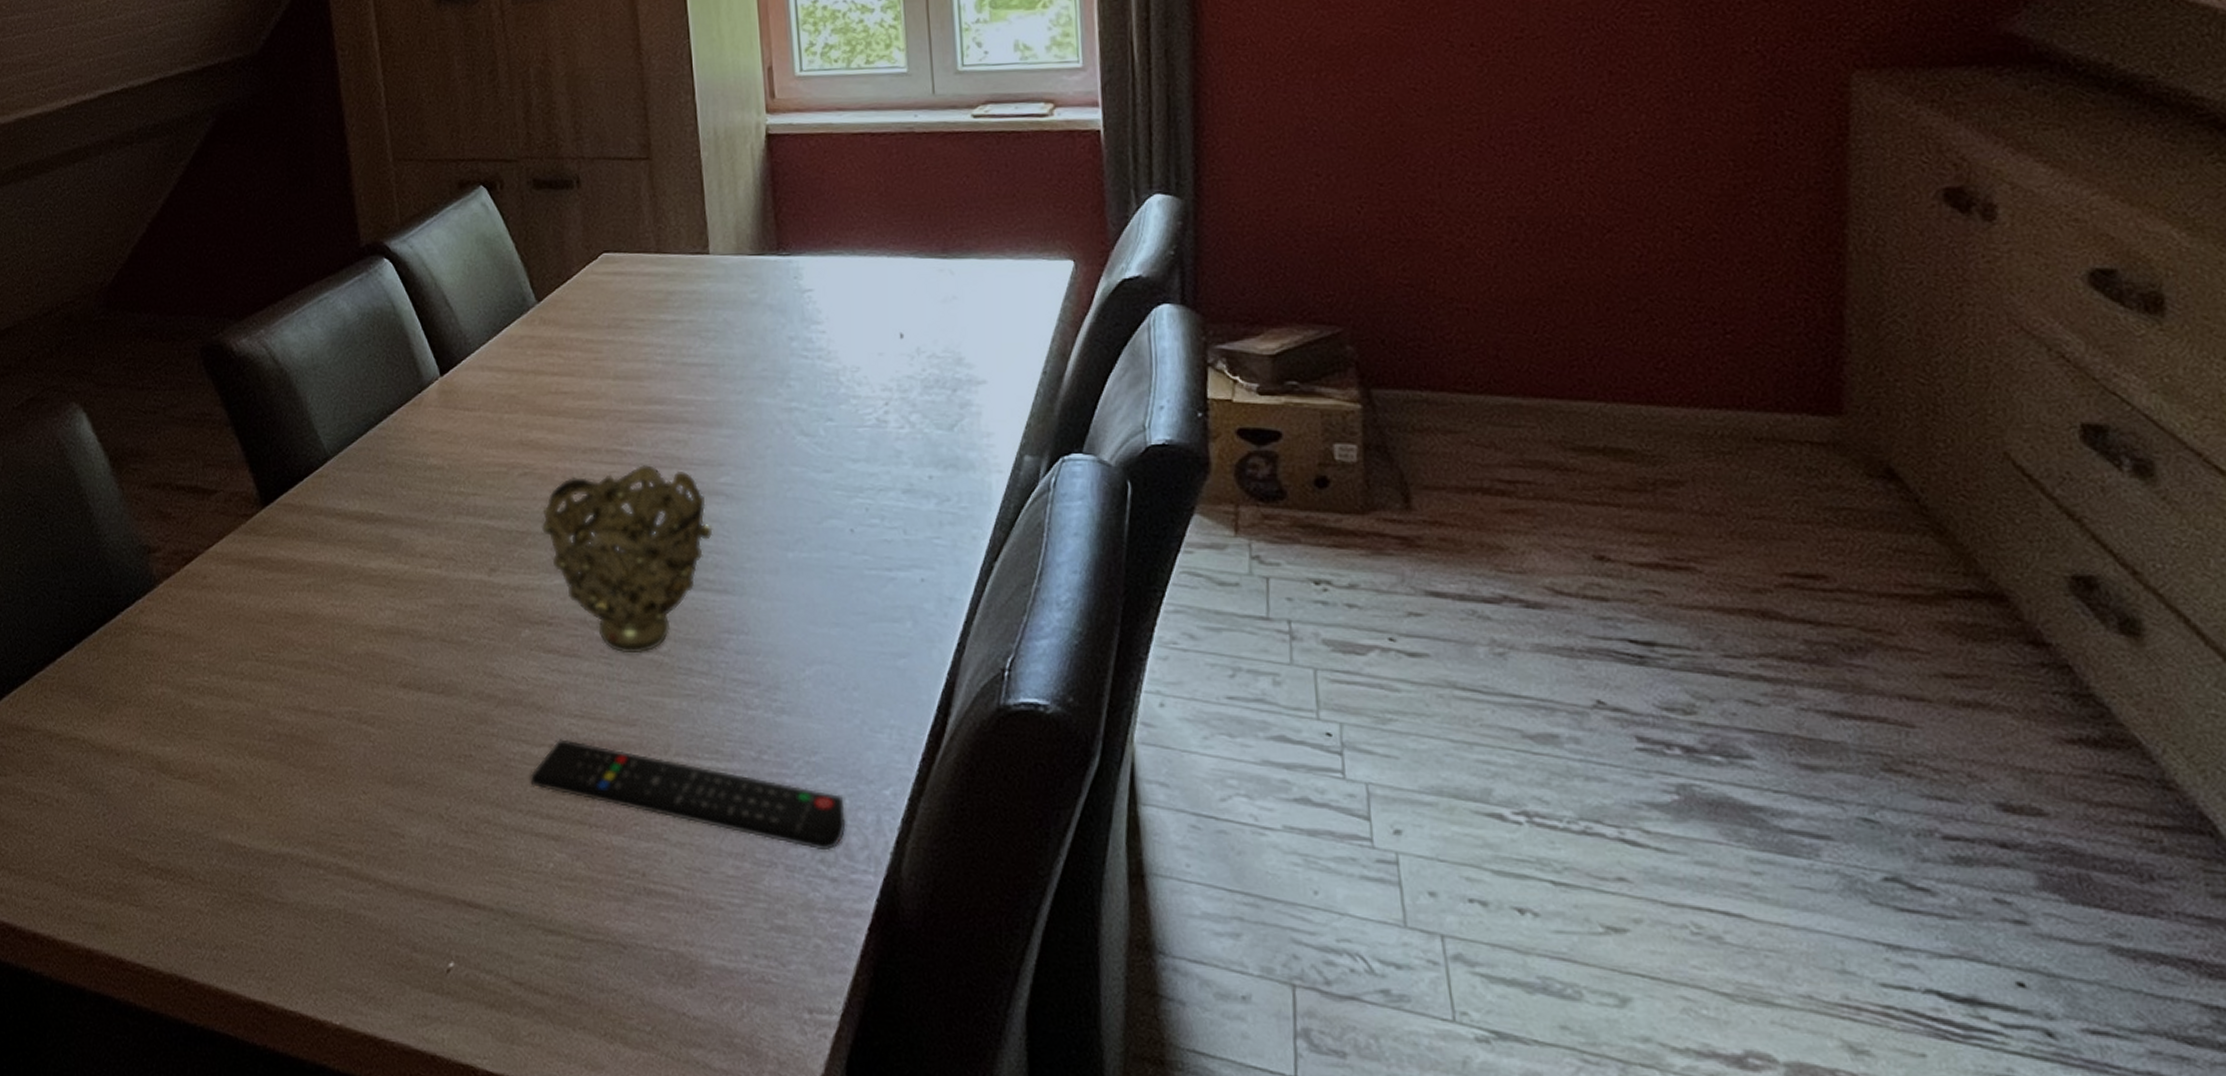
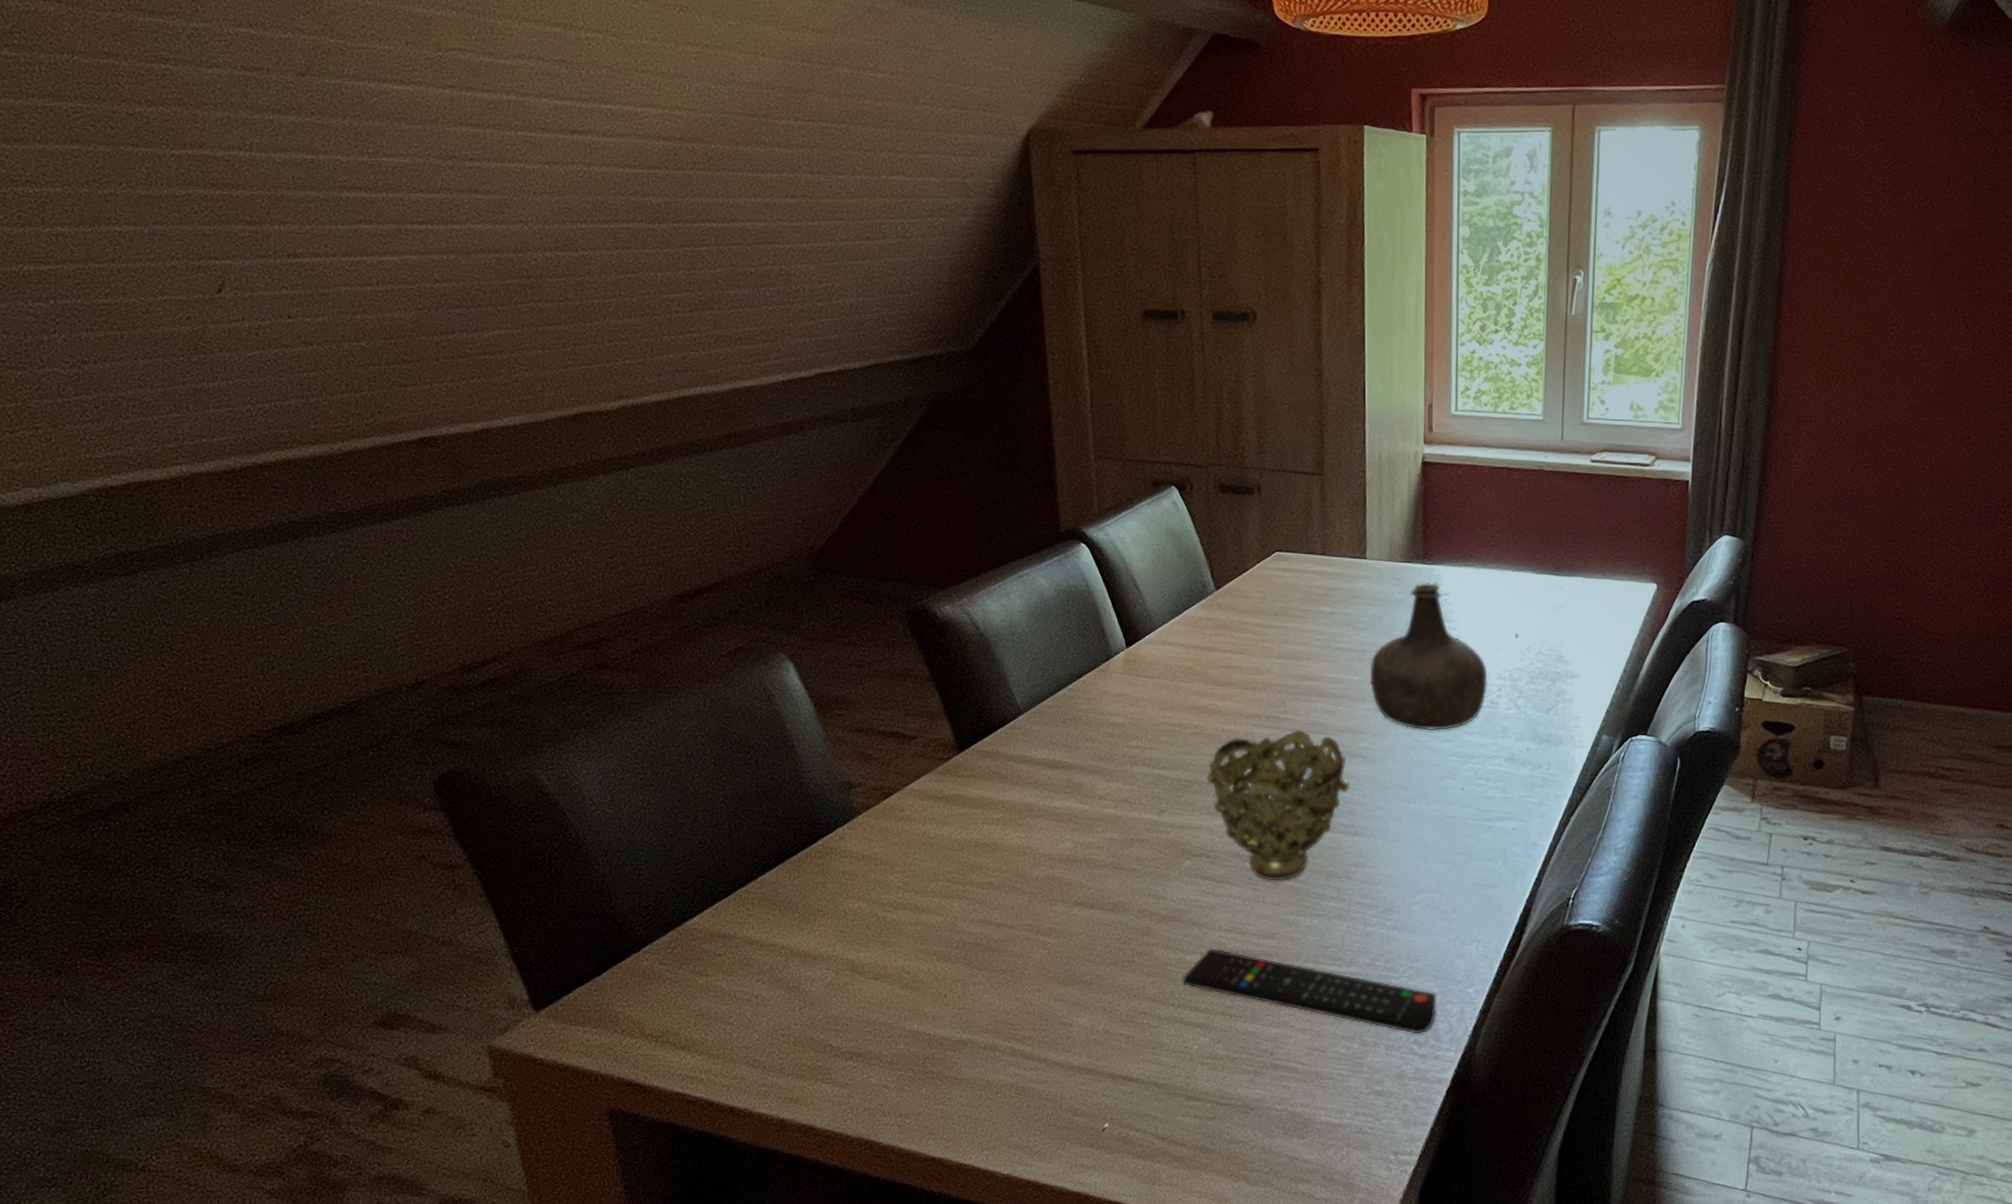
bottle: none [724,278,871,460] -> present [1370,583,1488,731]

